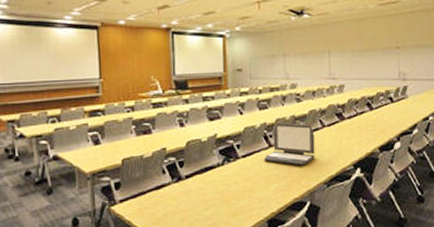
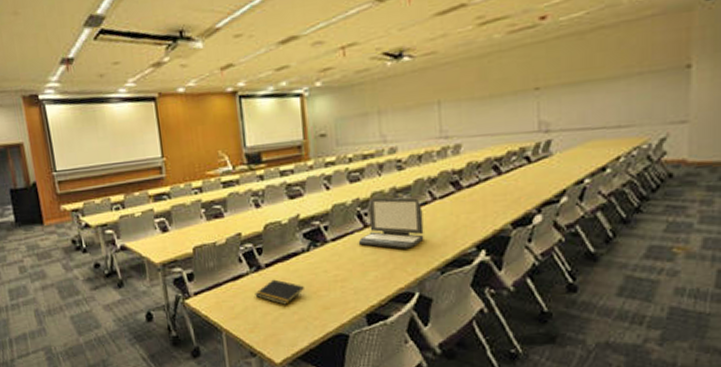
notepad: none [175,189,217,212] -> present [255,279,304,305]

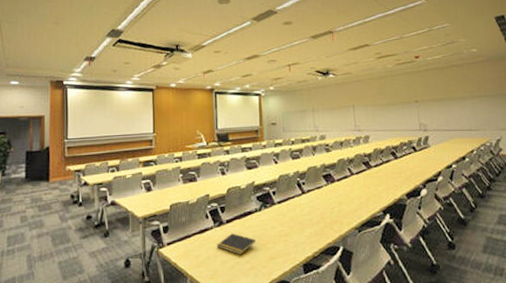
laptop: present [358,197,424,249] -> none [297,171,346,212]

